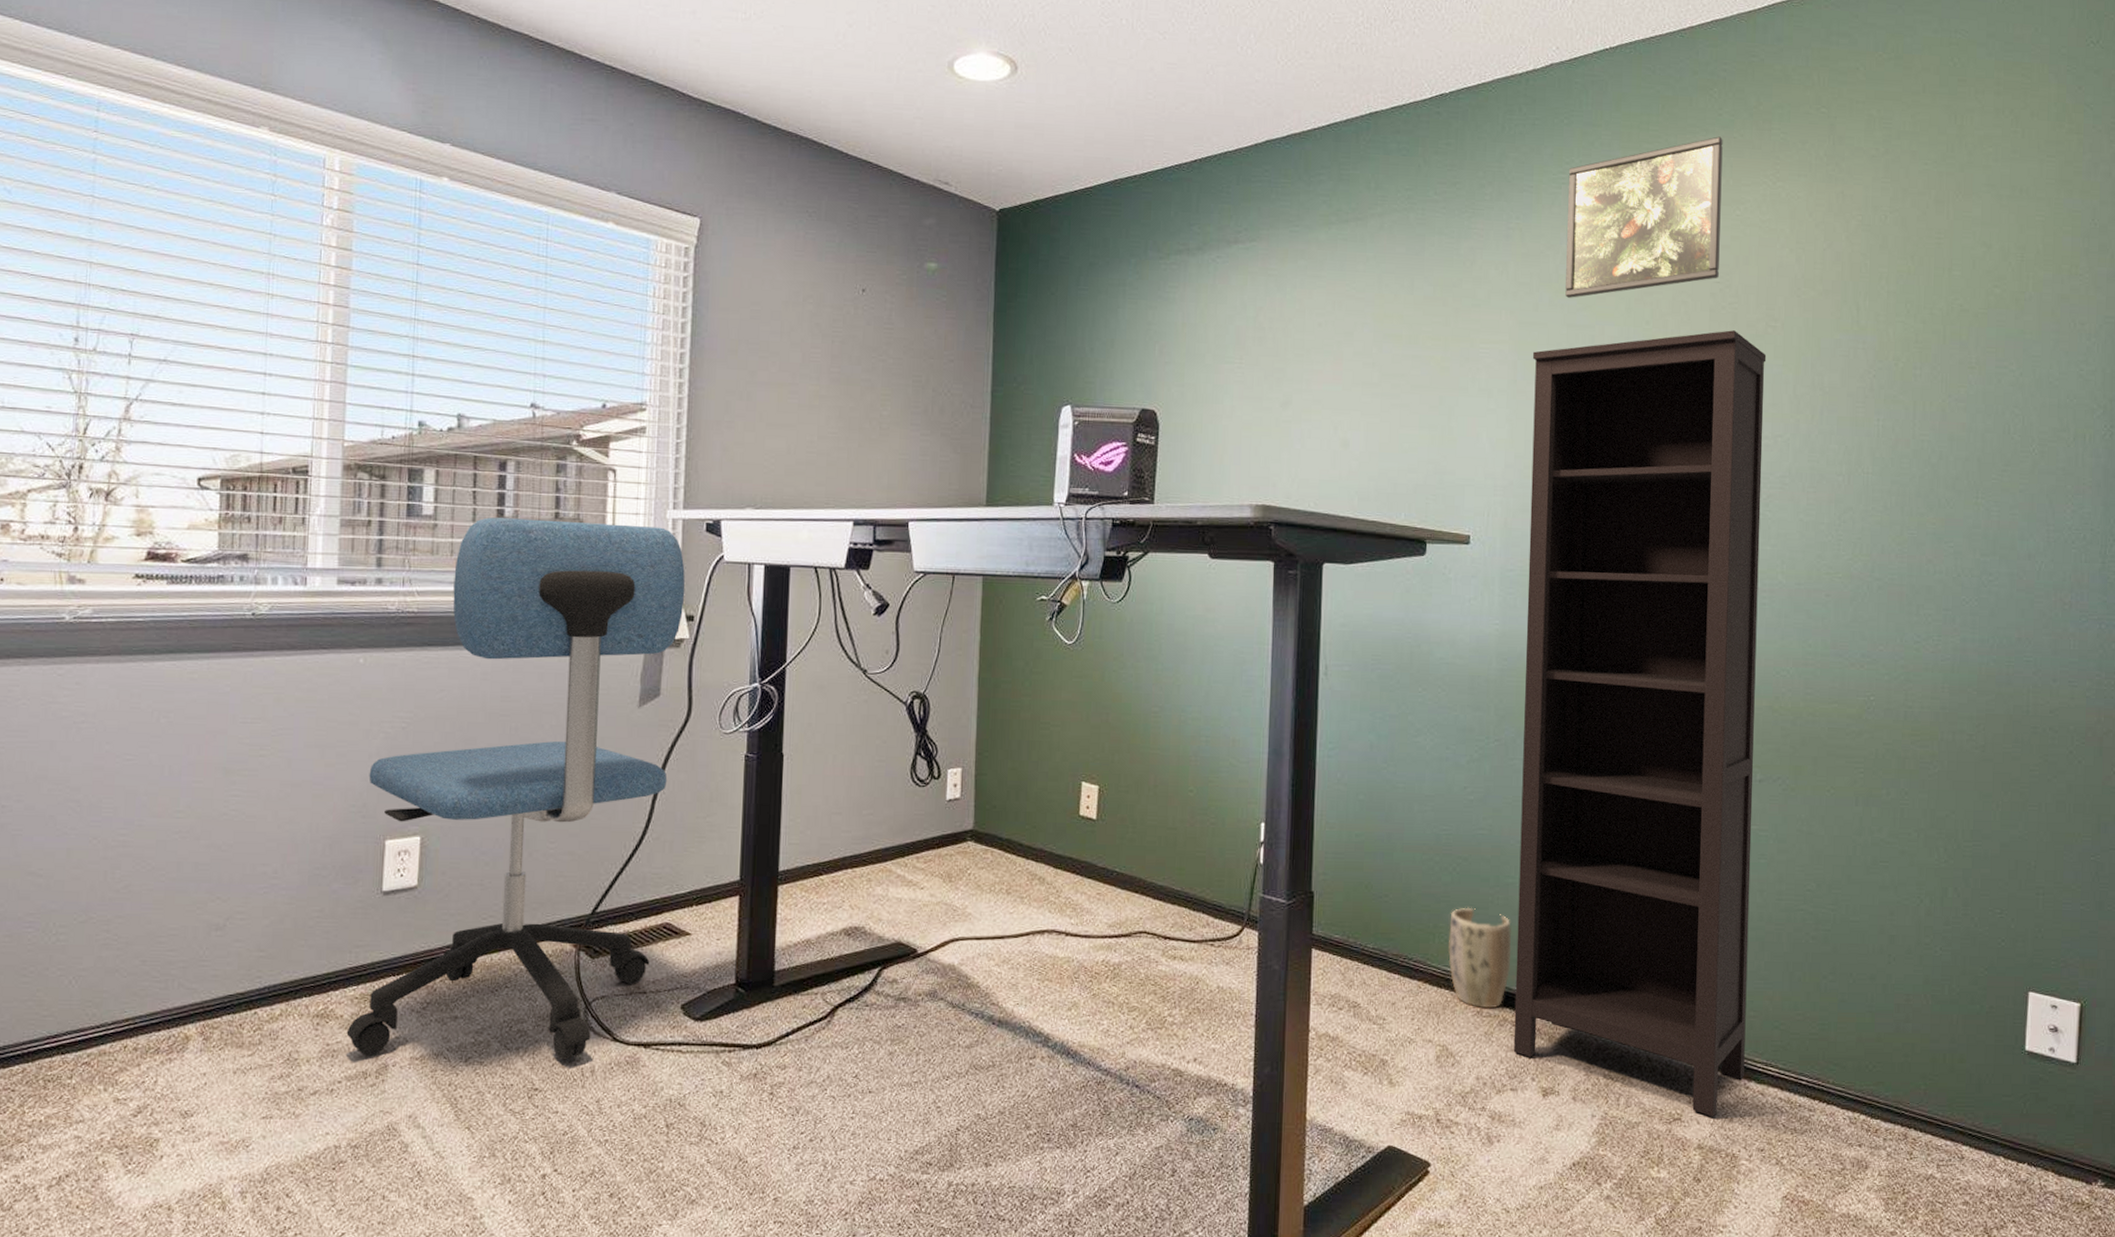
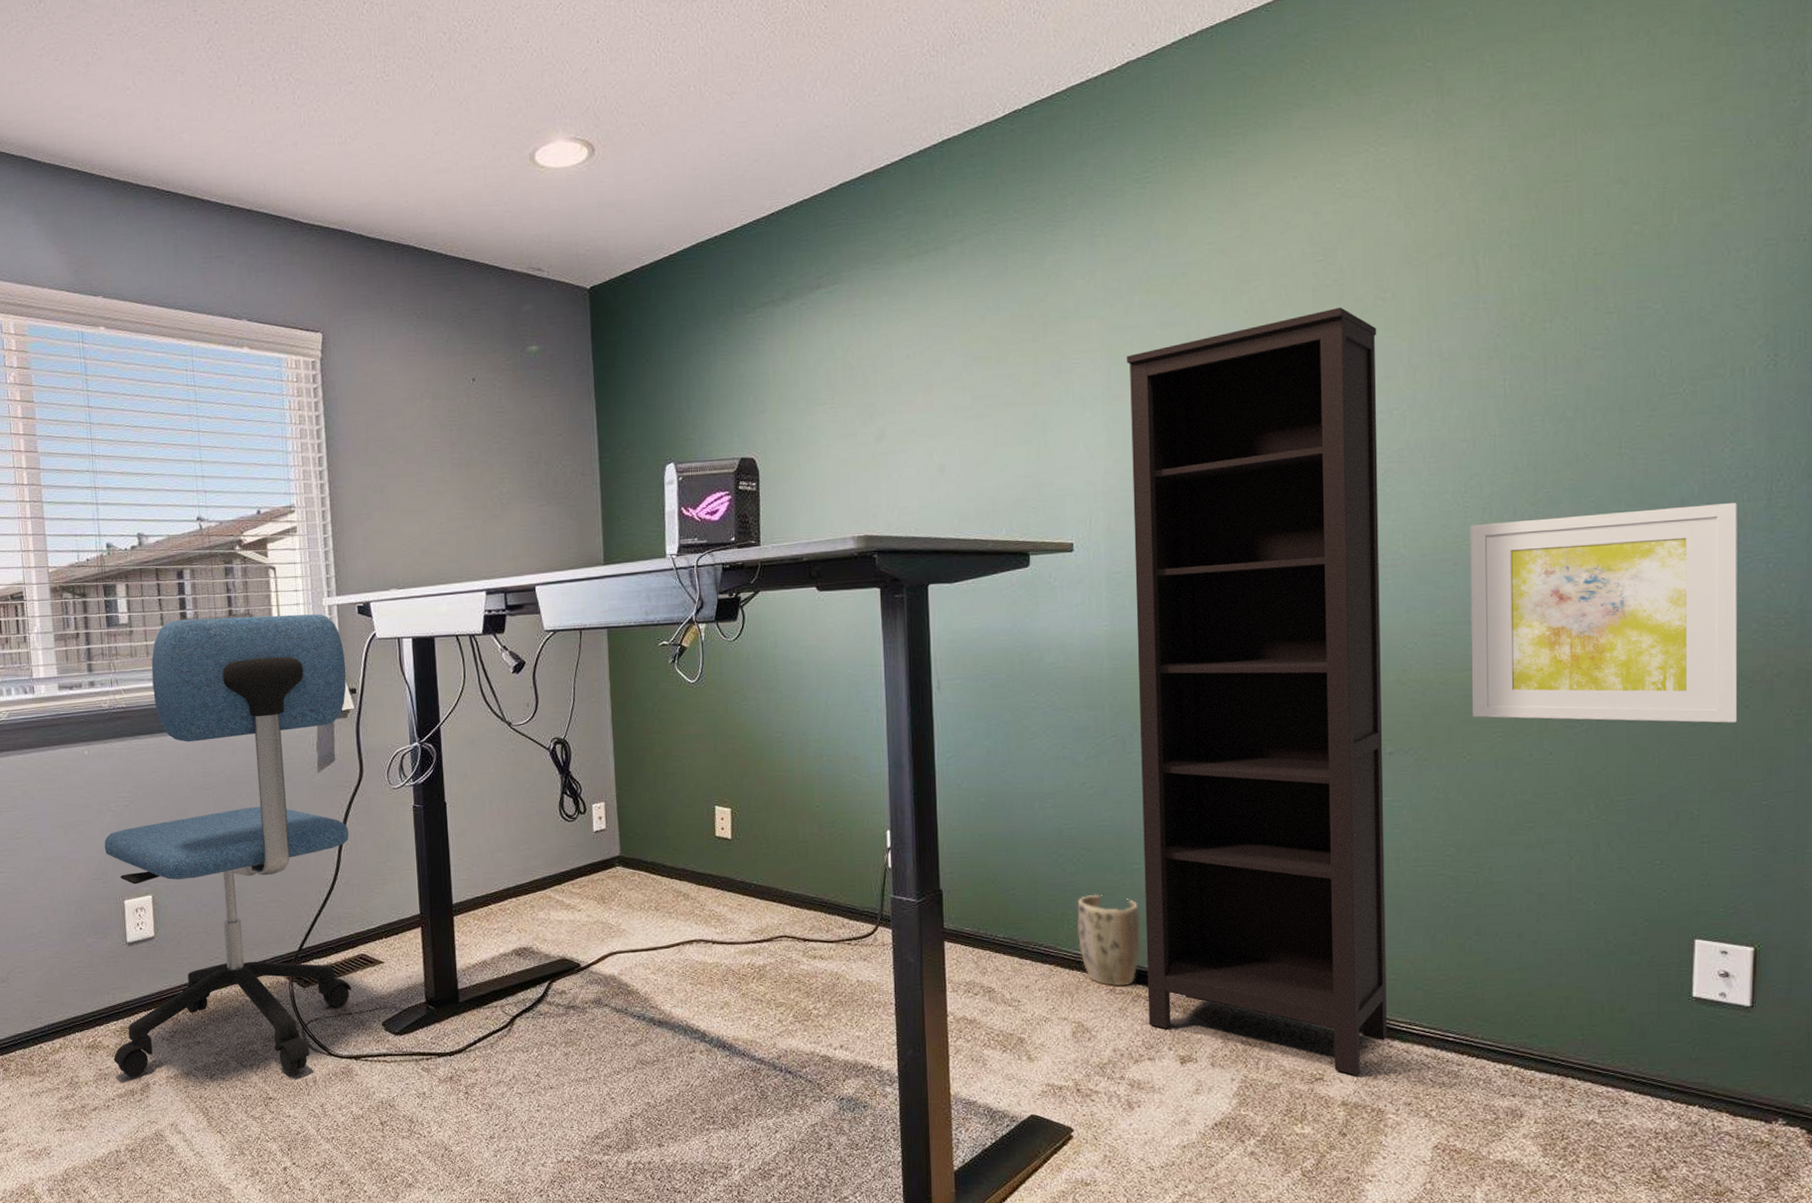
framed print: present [1565,136,1723,298] -> none [1152,109,1321,298]
wall art: none [1836,558,2076,777] -> present [1470,503,1738,723]

